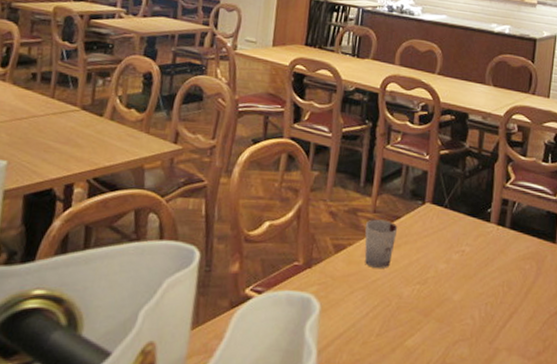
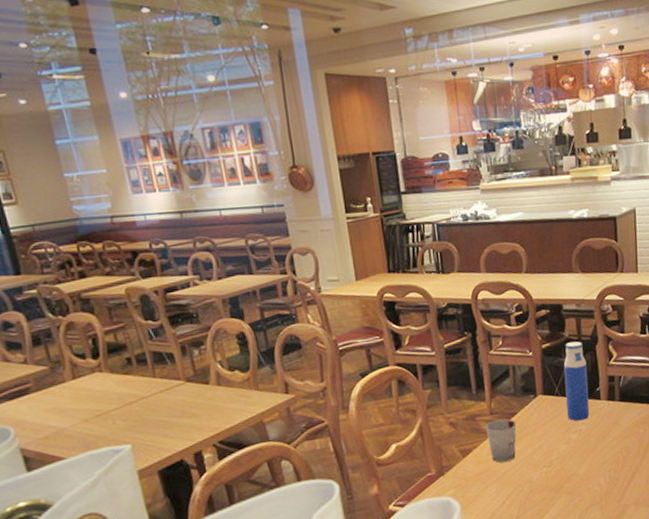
water bottle: none [452,154,482,241] -> present [563,341,590,421]

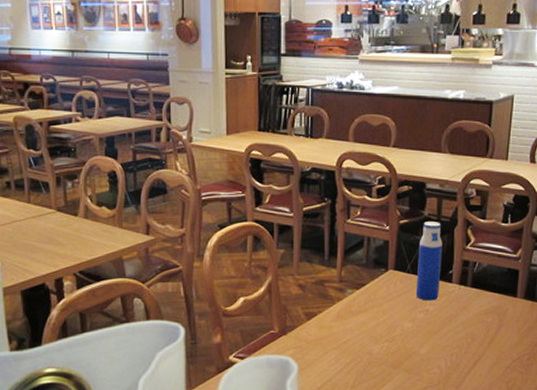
cup: present [485,418,517,463] -> none [332,288,364,330]

